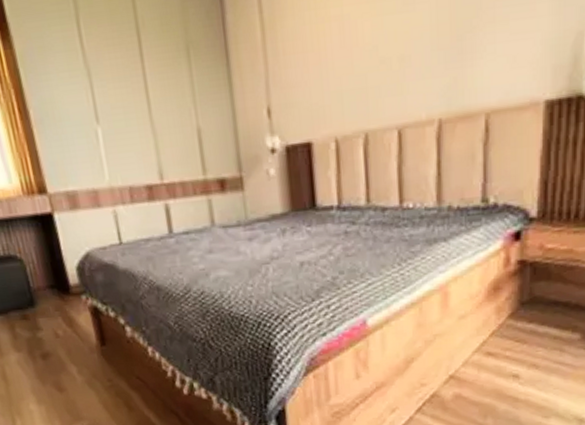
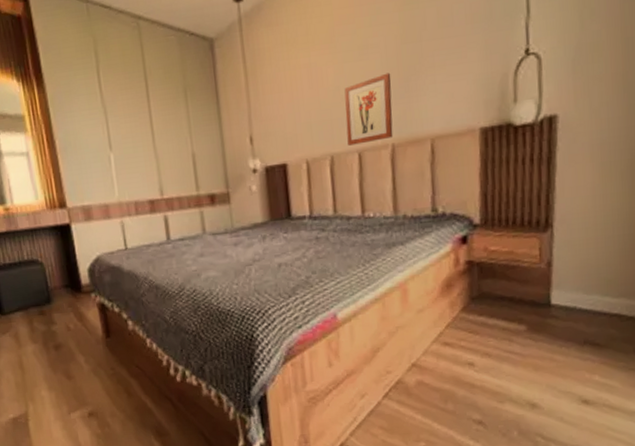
wall art: none [383,28,442,121] -> present [344,72,393,146]

